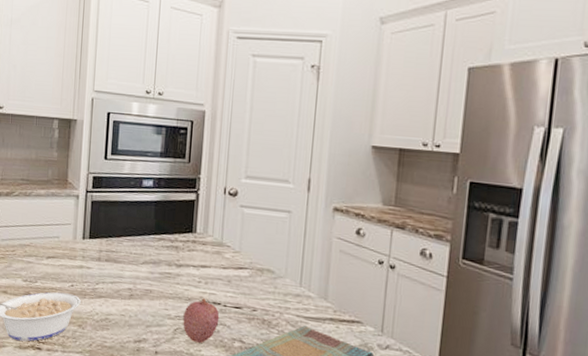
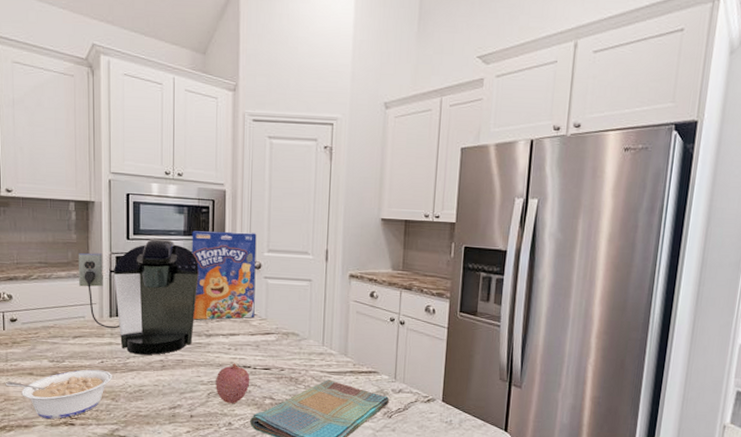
coffee maker: none [55,160,173,283] -> present [78,239,199,355]
cereal box: none [164,152,235,250] -> present [192,231,257,320]

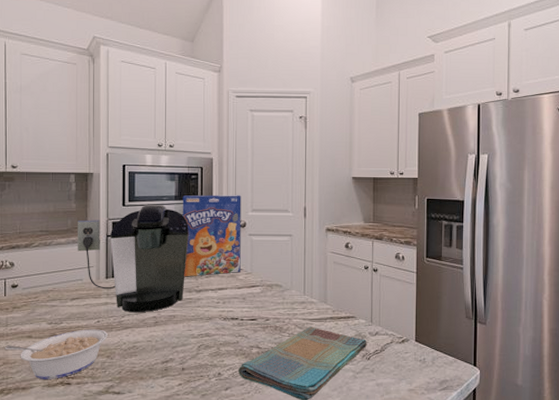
fruit: present [216,363,250,404] -> none [206,316,238,355]

